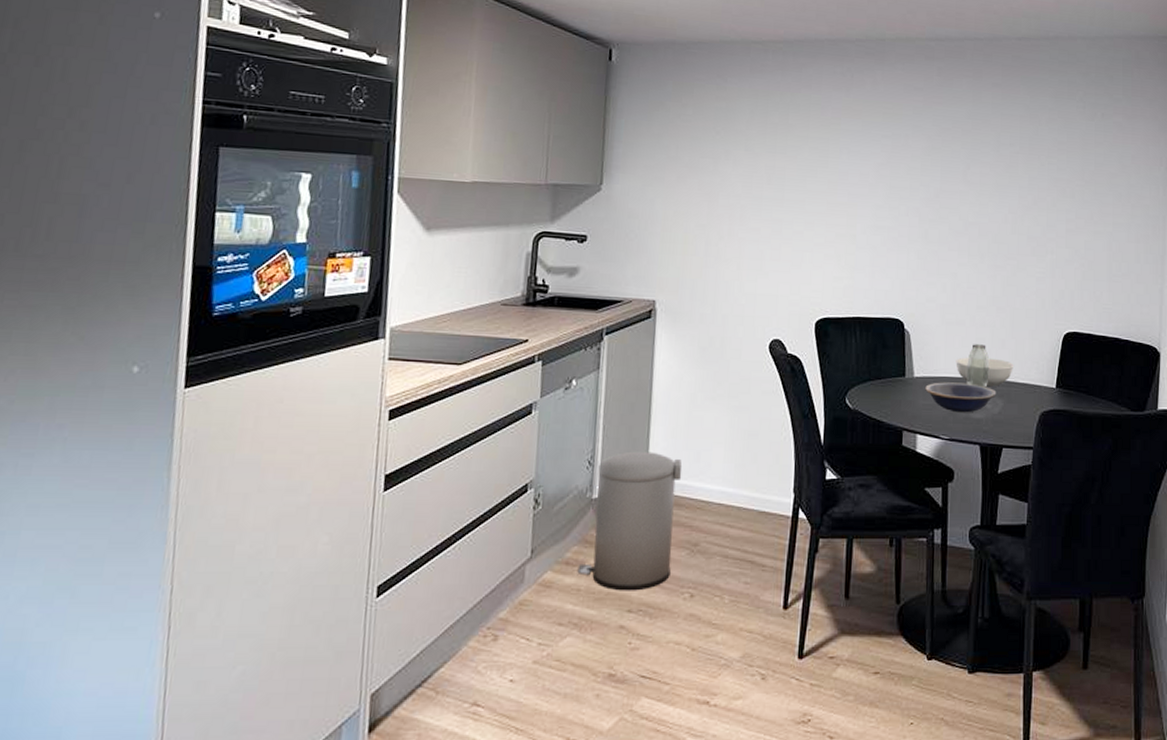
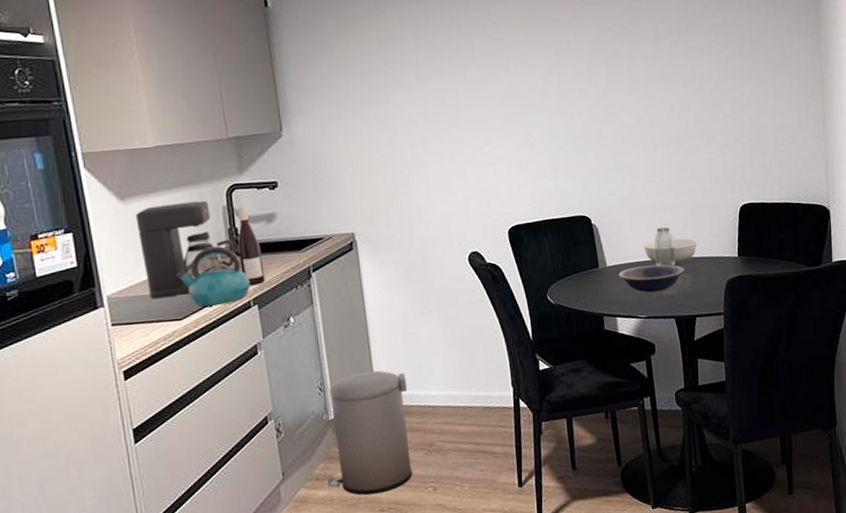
coffee maker: none [433,241,531,339] -> present [135,200,235,299]
kettle: none [465,292,539,356] -> present [176,246,250,307]
bottle: none [532,256,557,340] -> present [236,206,266,286]

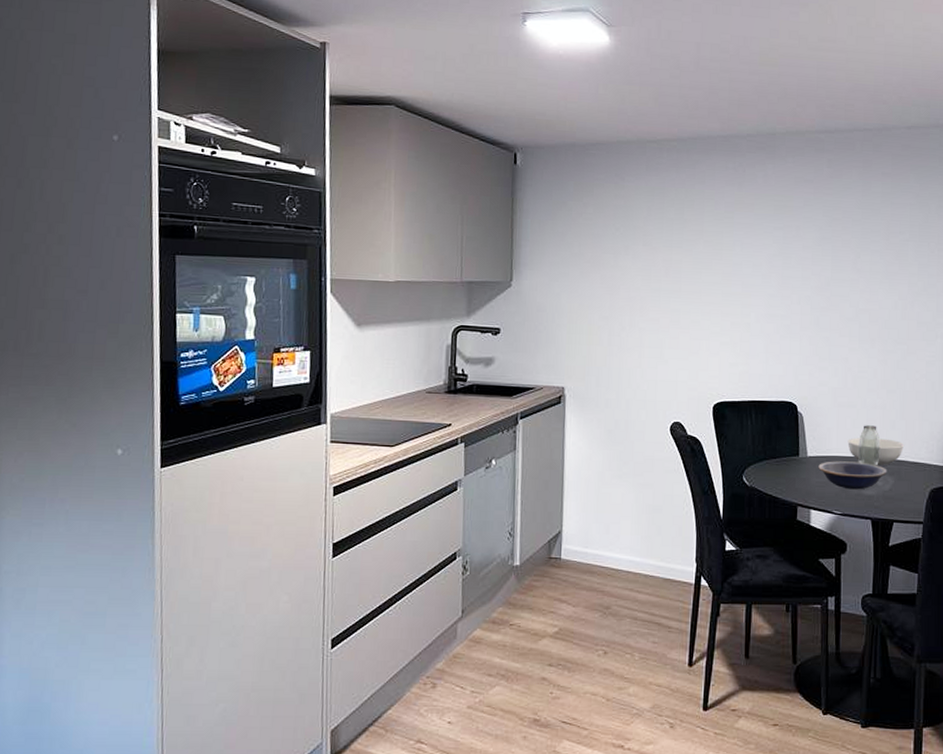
coffee maker: present [135,200,235,299] -> none [367,336,452,423]
kettle: present [176,246,250,307] -> none [395,381,461,439]
bottle: present [236,206,266,286] -> none [454,347,476,424]
pedal bin: present [327,370,413,495] -> none [503,524,594,648]

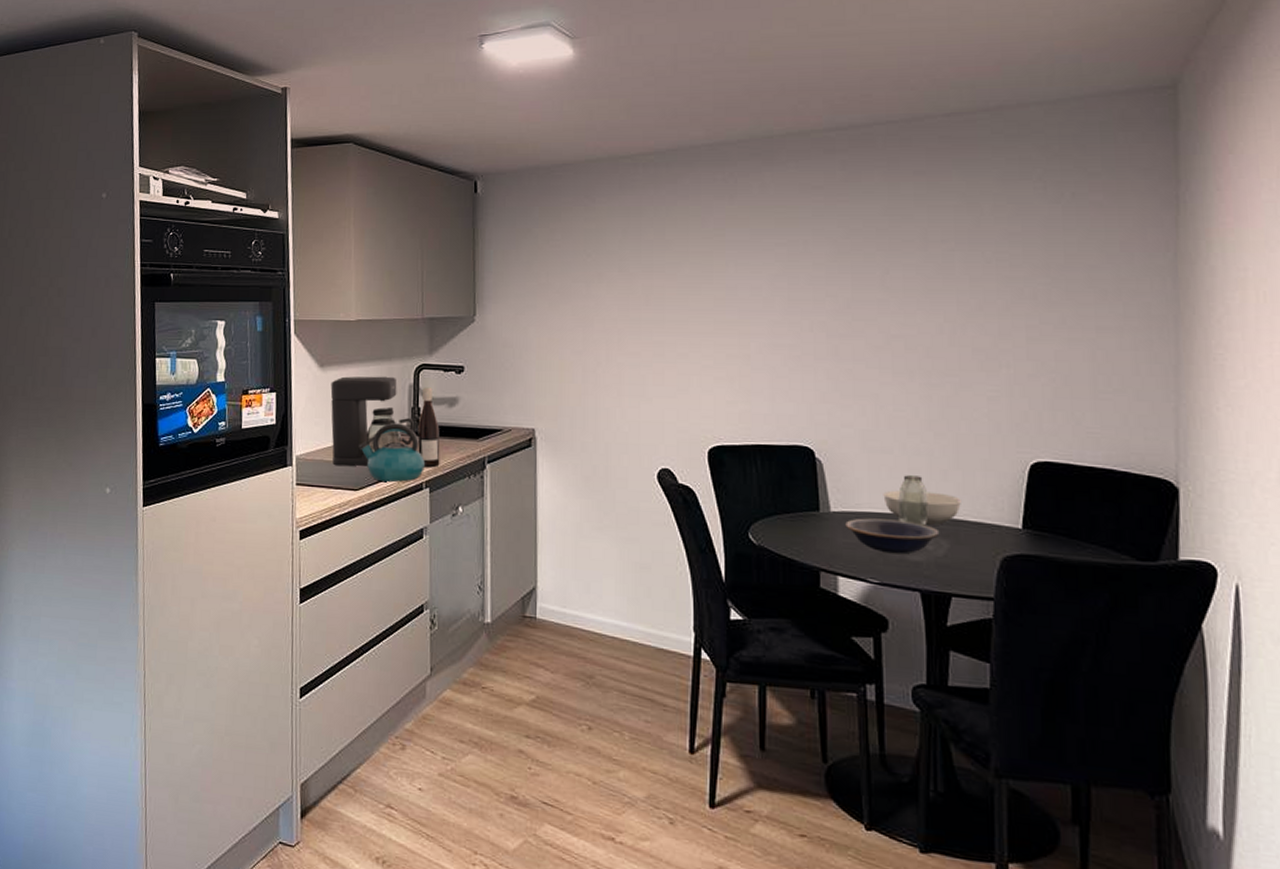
coffee maker: none [367,336,452,423] -> present [330,376,415,466]
kettle: none [395,381,461,439] -> present [358,423,425,483]
bottle: none [454,347,476,424] -> present [417,387,440,468]

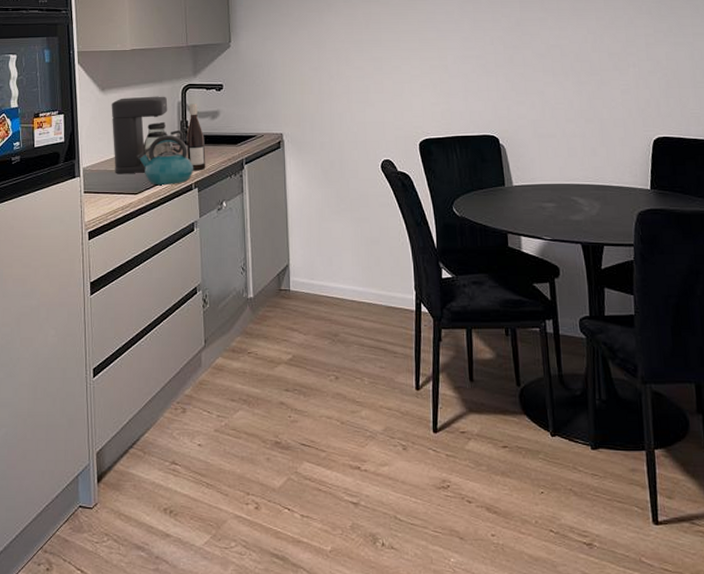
bowl: present [845,518,940,555] -> none [524,189,593,216]
bowl: present [883,490,961,527] -> none [551,165,607,192]
vase: present [898,475,929,526] -> none [561,153,584,192]

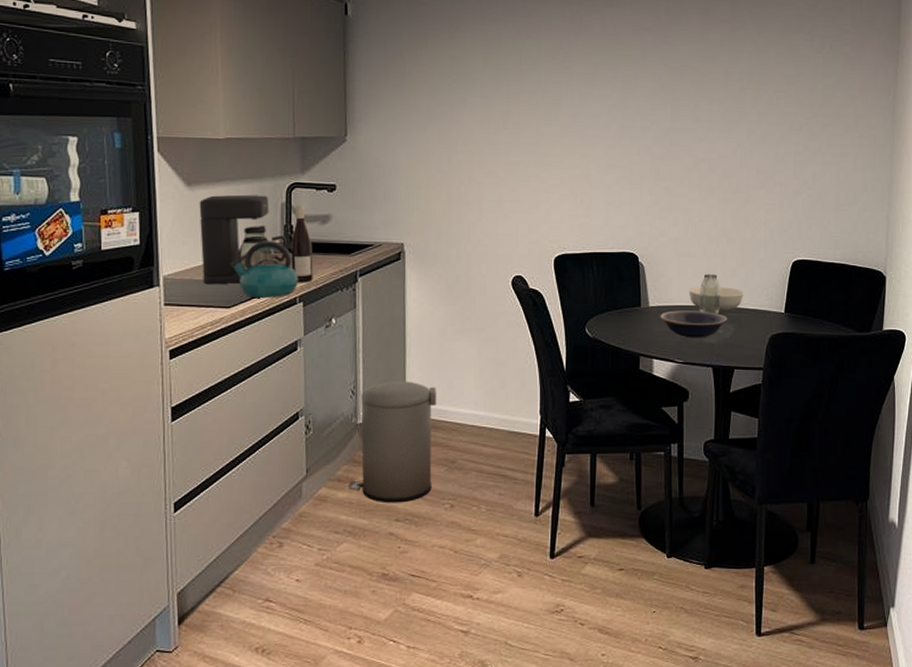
pedal bin: none [242,258,319,374] -> present [348,381,437,503]
bowl: none [524,189,593,216] -> present [660,310,728,338]
bowl: none [551,165,607,192] -> present [688,287,744,314]
vase: none [561,153,584,192] -> present [699,274,721,314]

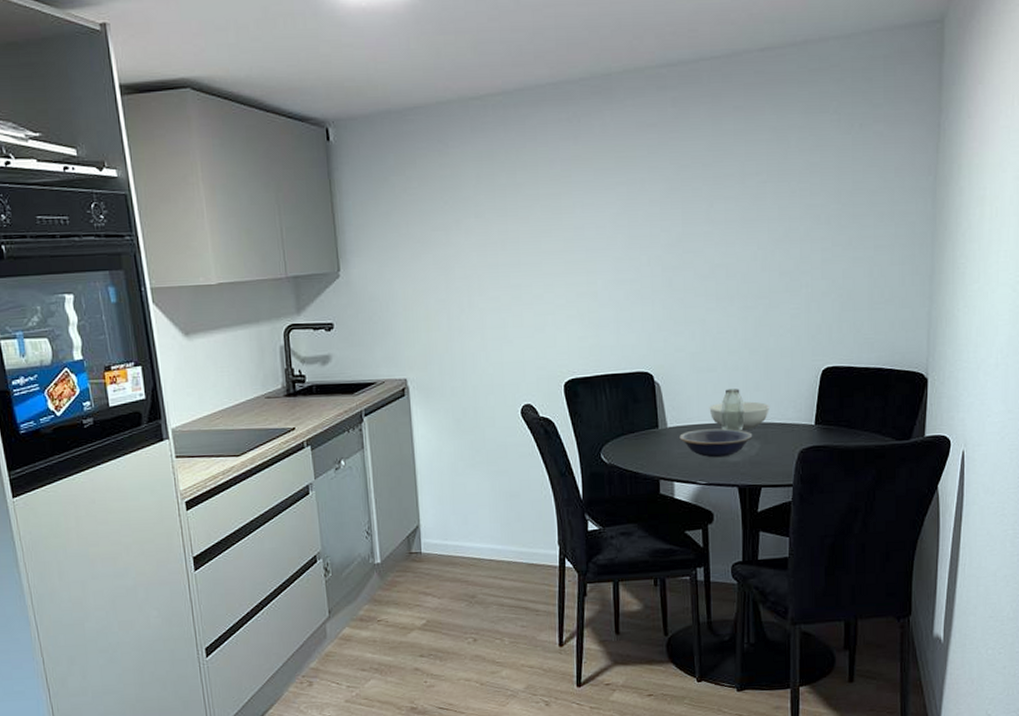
coffee maker: present [199,194,288,285] -> none [199,339,290,434]
kettle: present [230,241,298,299] -> none [235,386,304,445]
bottle: present [290,205,313,283] -> none [293,347,319,427]
pedal bin: present [348,381,437,503] -> none [371,518,453,640]

